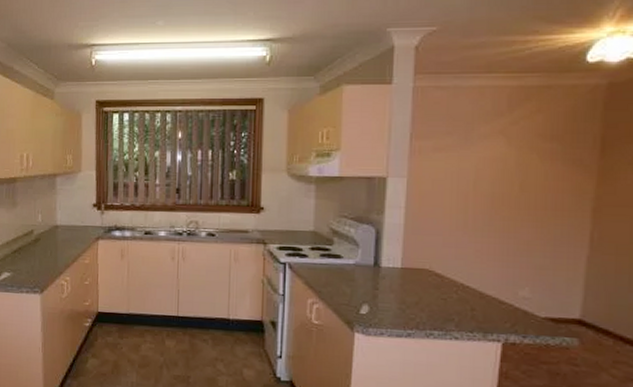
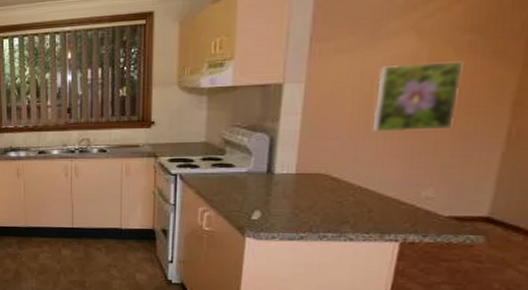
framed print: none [471,166,547,231] -> present [373,61,463,132]

